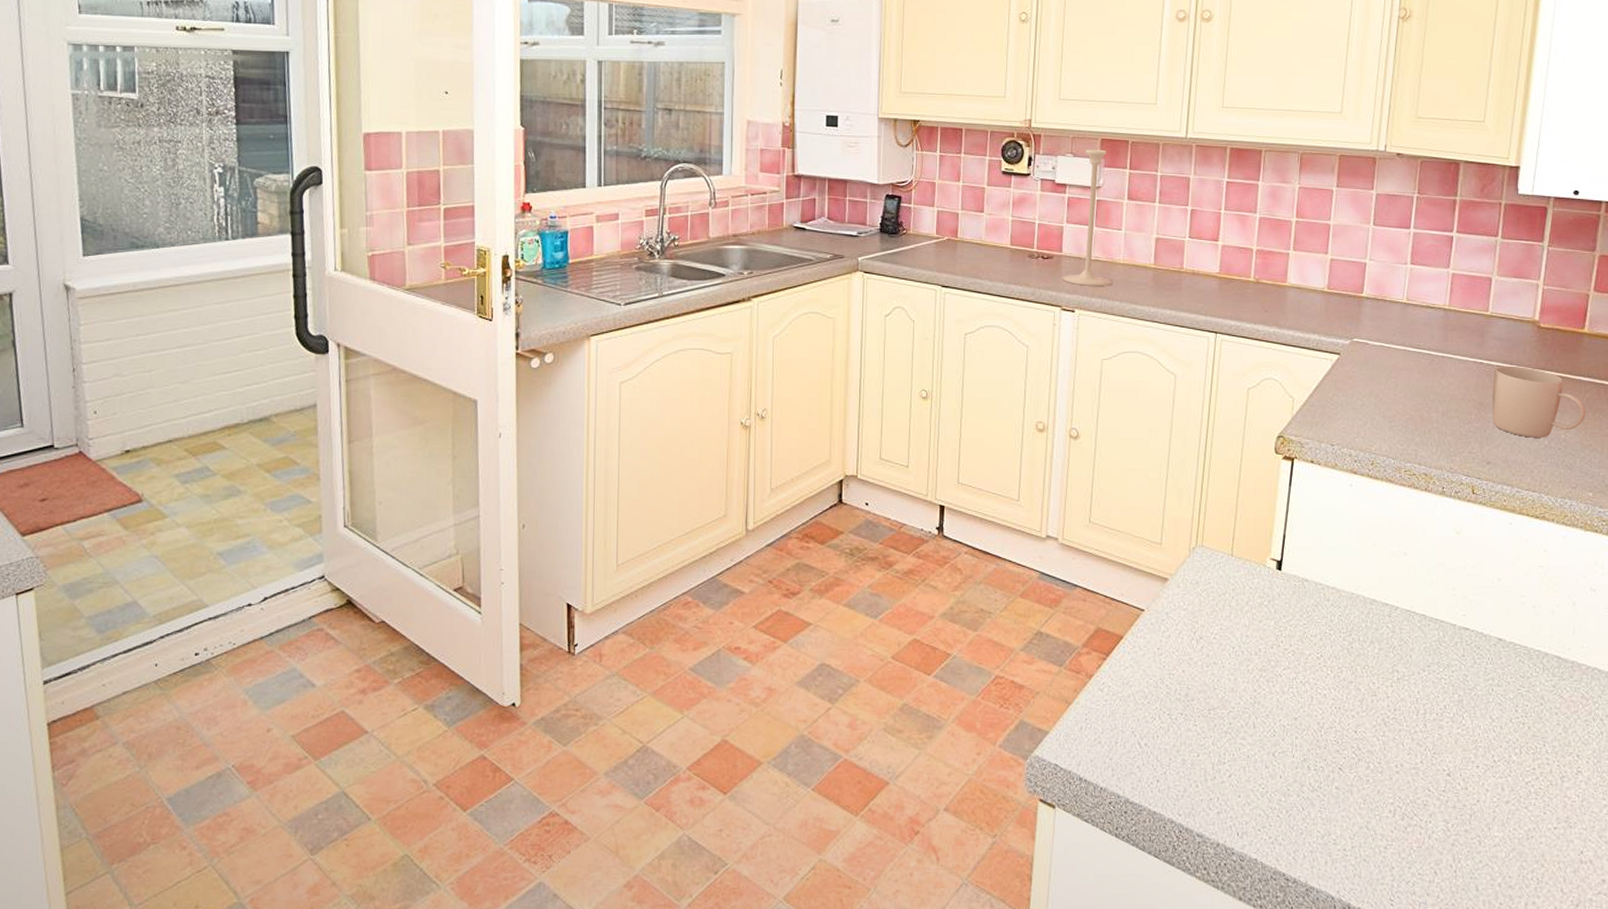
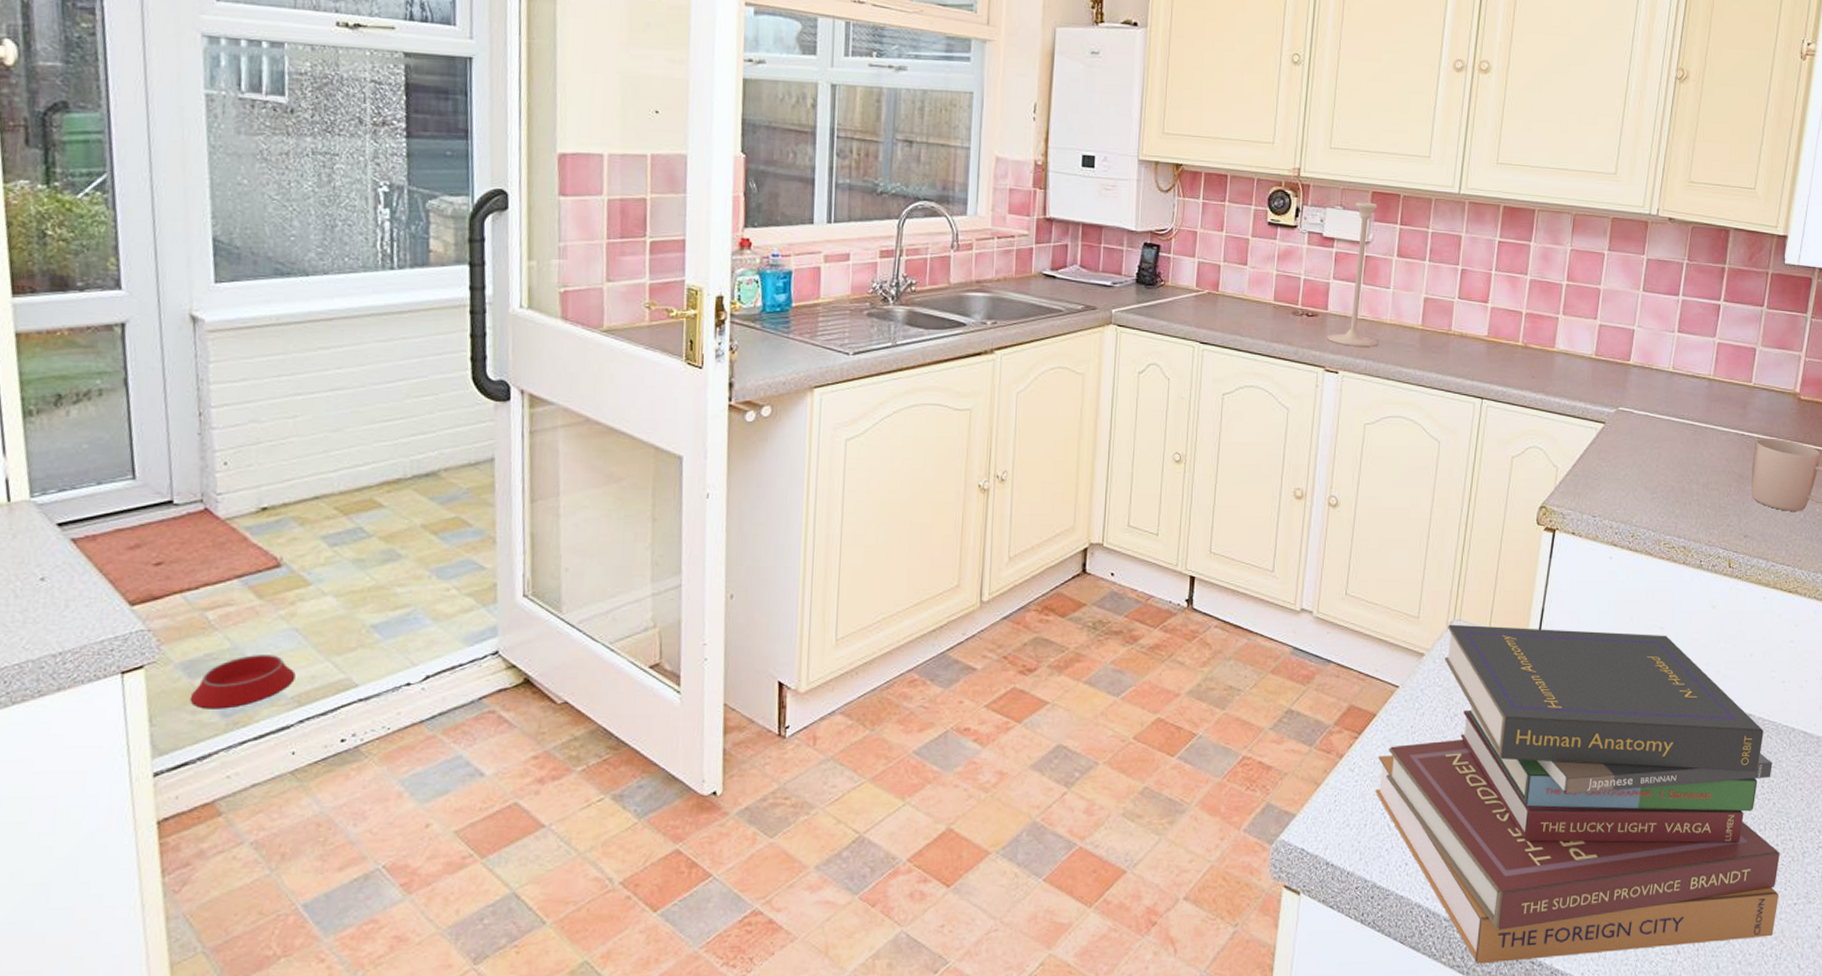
pet bowl: none [71,579,156,626] -> present [190,655,296,709]
books: none [1125,550,1538,880] -> present [1375,624,1780,964]

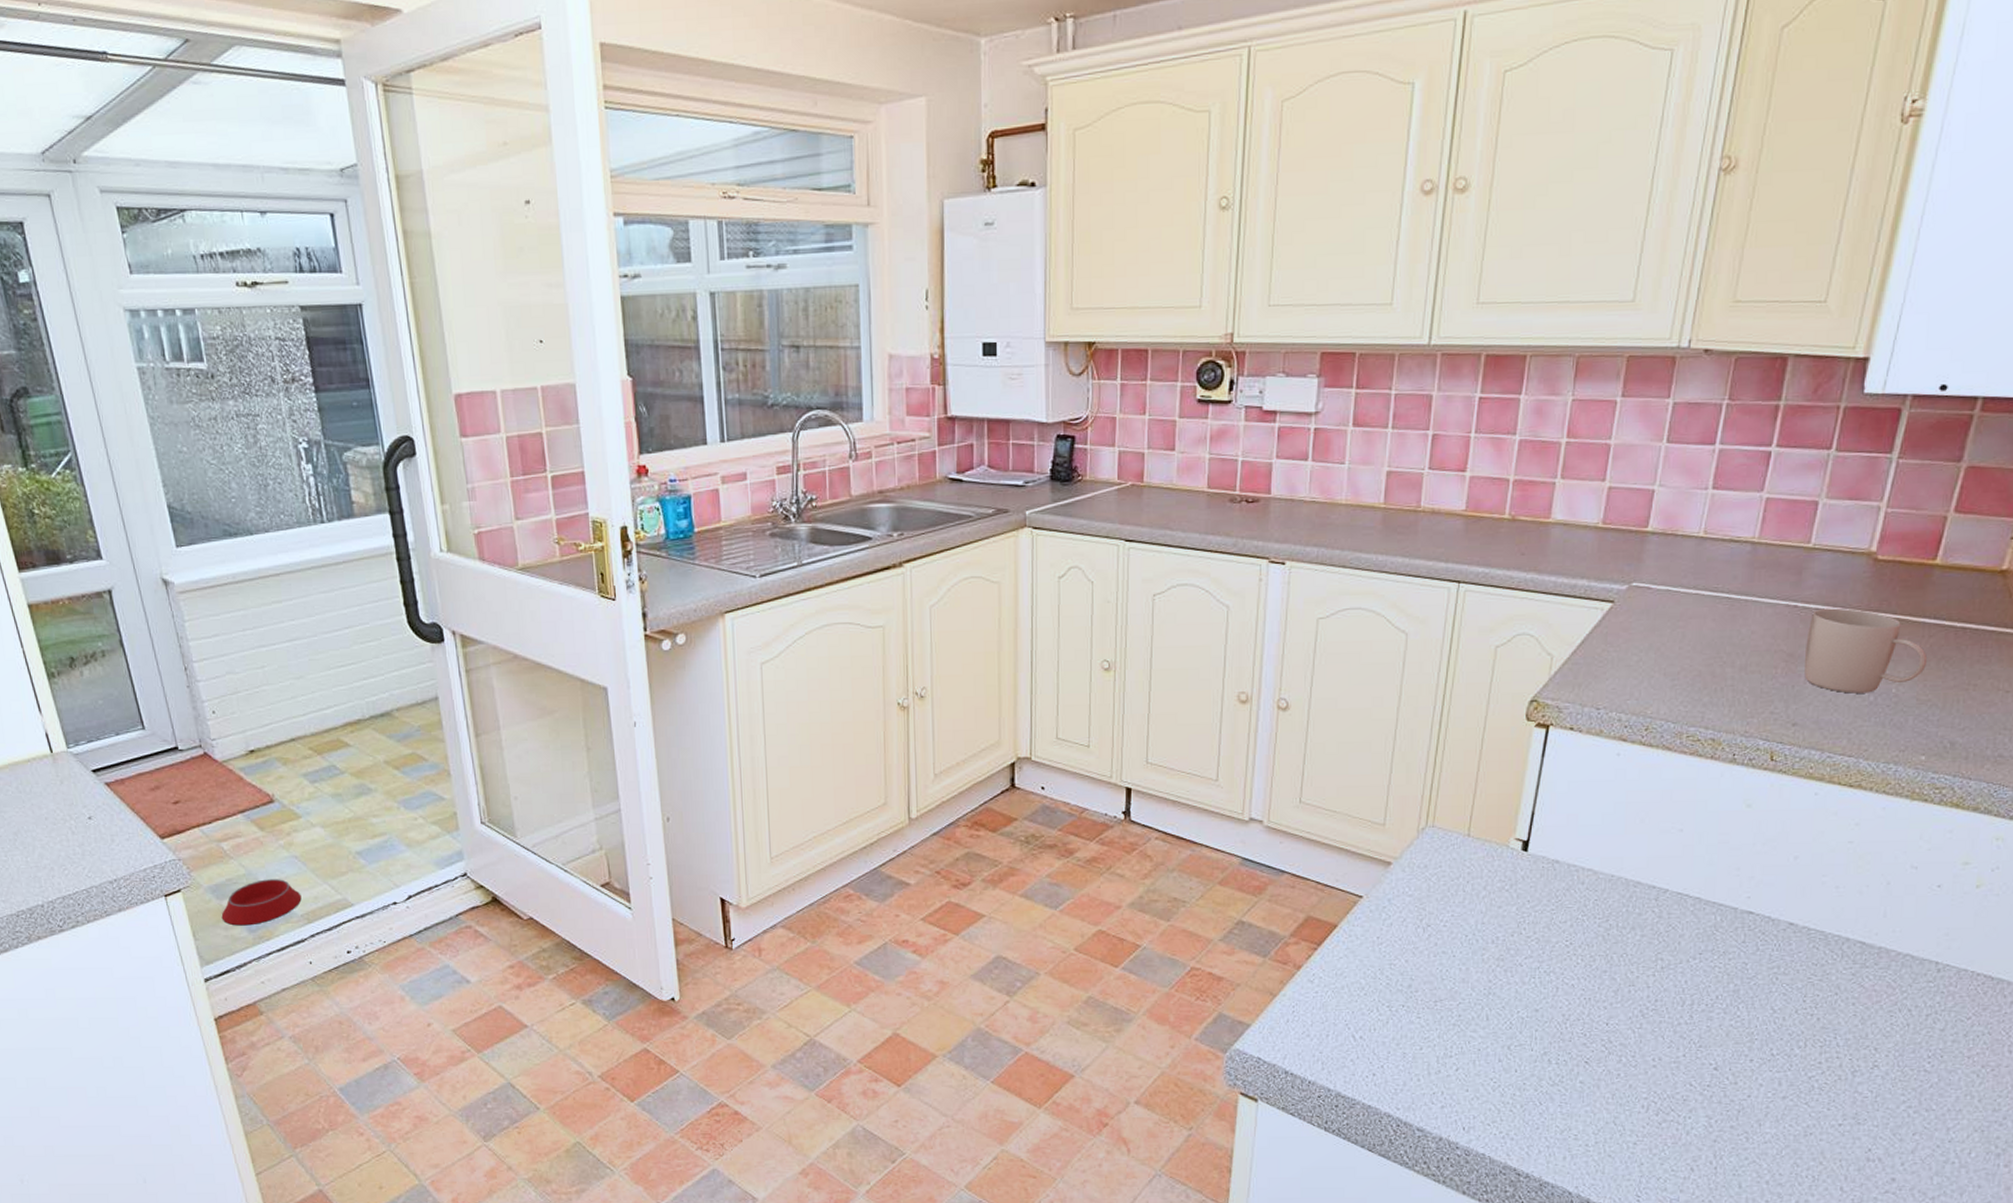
candlestick: present [1326,202,1379,347] -> none [1270,365,1333,533]
books: present [1375,624,1780,964] -> none [1338,831,1823,1174]

